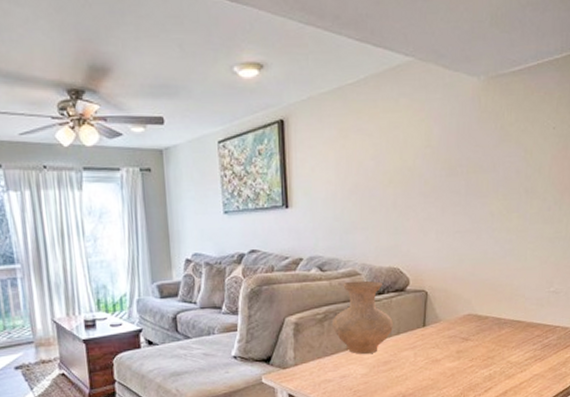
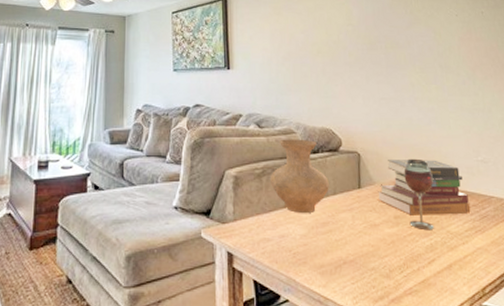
books: none [442,293,534,349] -> present [378,160,471,216]
wineglass: none [471,293,501,362] -> present [404,158,434,229]

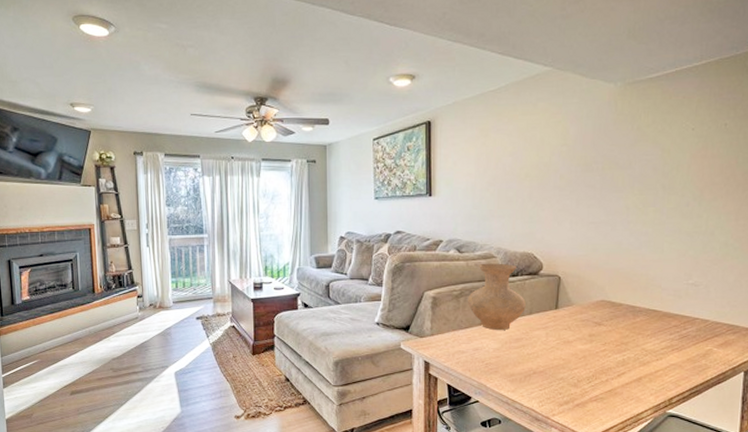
books: present [378,160,471,216] -> none [574,283,671,334]
wineglass: present [404,158,434,229] -> none [604,281,635,347]

